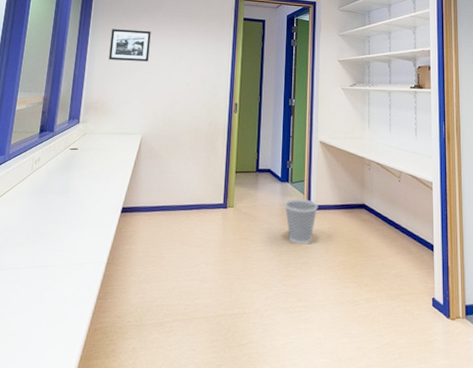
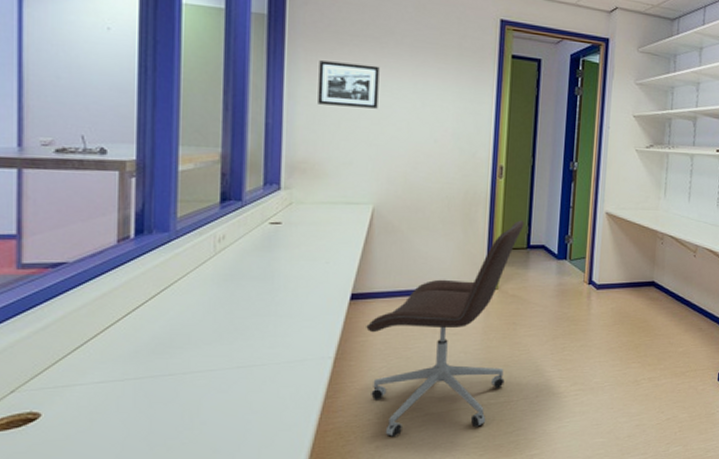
office chair: none [131,148,254,341] -> present [366,220,525,438]
wastebasket: present [284,198,318,244] -> none [561,277,601,326]

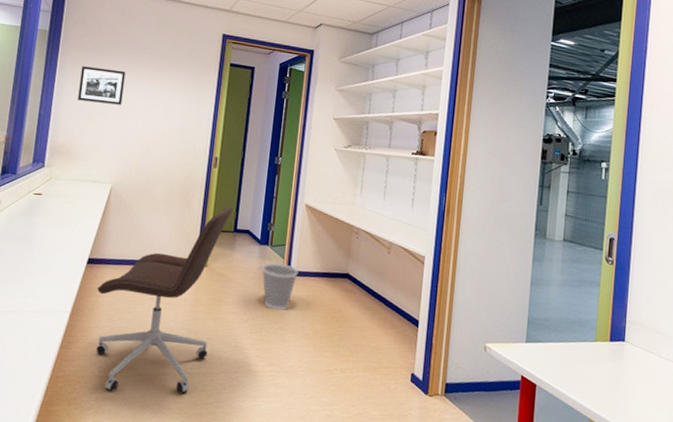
wastebasket: none [561,277,601,326] -> present [262,262,299,310]

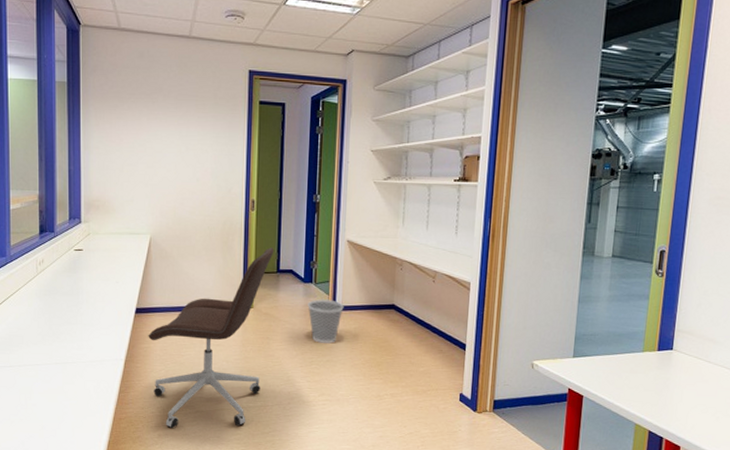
picture frame: present [78,66,126,105] -> none [106,117,152,154]

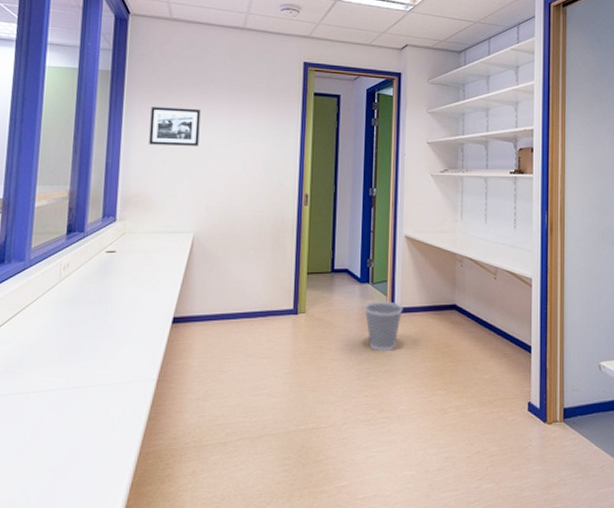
picture frame: none [106,117,152,154] -> present [149,107,201,146]
office chair: present [148,247,274,429] -> none [185,245,329,463]

